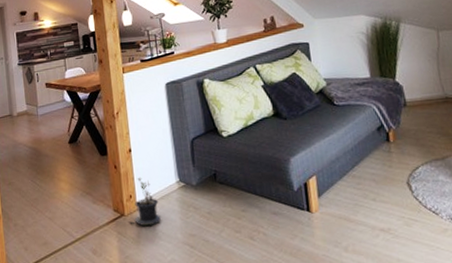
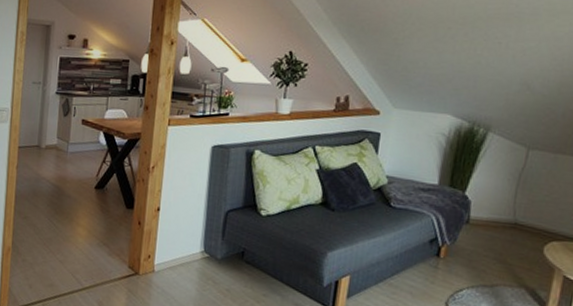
potted plant: present [128,177,161,227] -> none [141,238,178,291]

